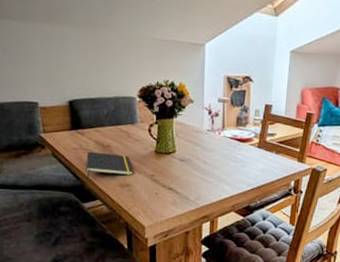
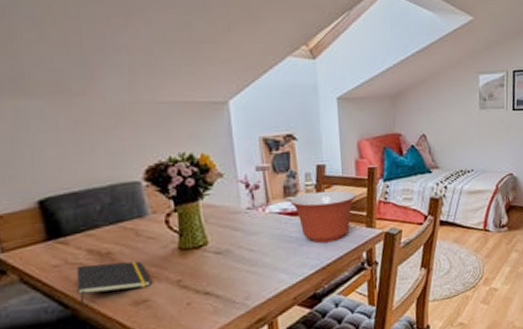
mixing bowl: none [240,126,294,169] -> present [290,190,357,244]

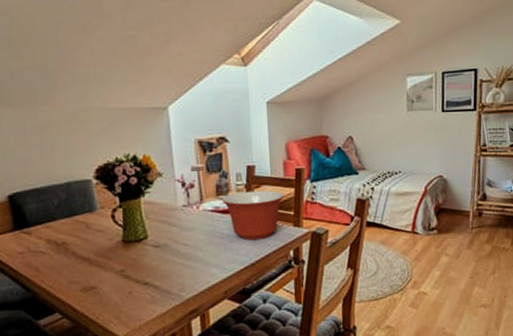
notepad: present [76,261,150,305] -> none [36,251,98,289]

